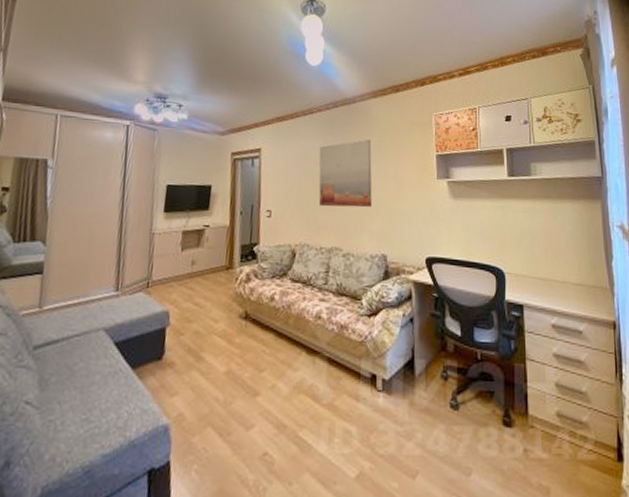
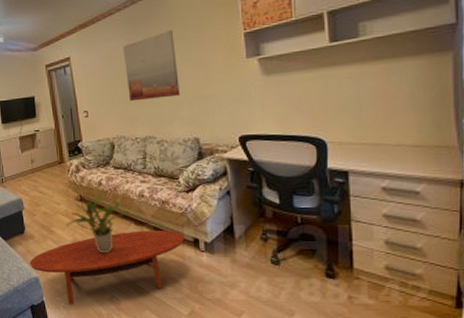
coffee table: none [160,361,361,467] -> present [29,230,184,305]
potted plant: none [220,312,303,391] -> present [66,194,130,253]

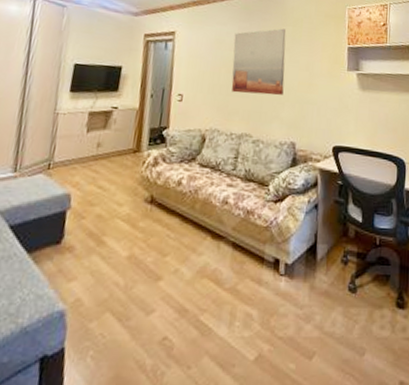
coffee table: present [29,230,184,305] -> none [56,246,265,353]
potted plant: present [66,194,130,253] -> none [123,196,209,276]

